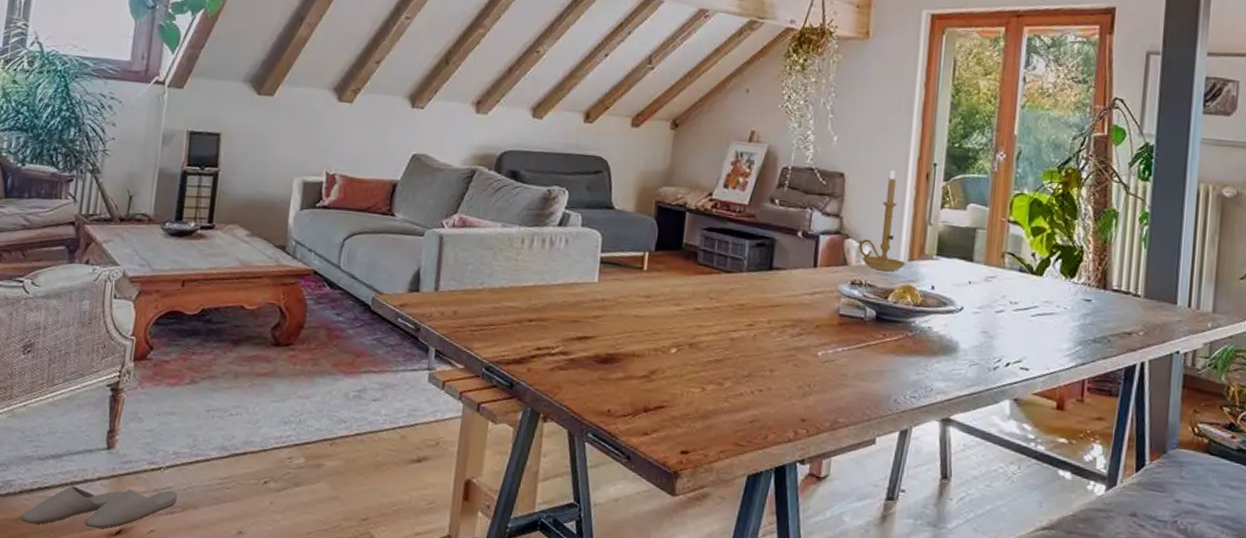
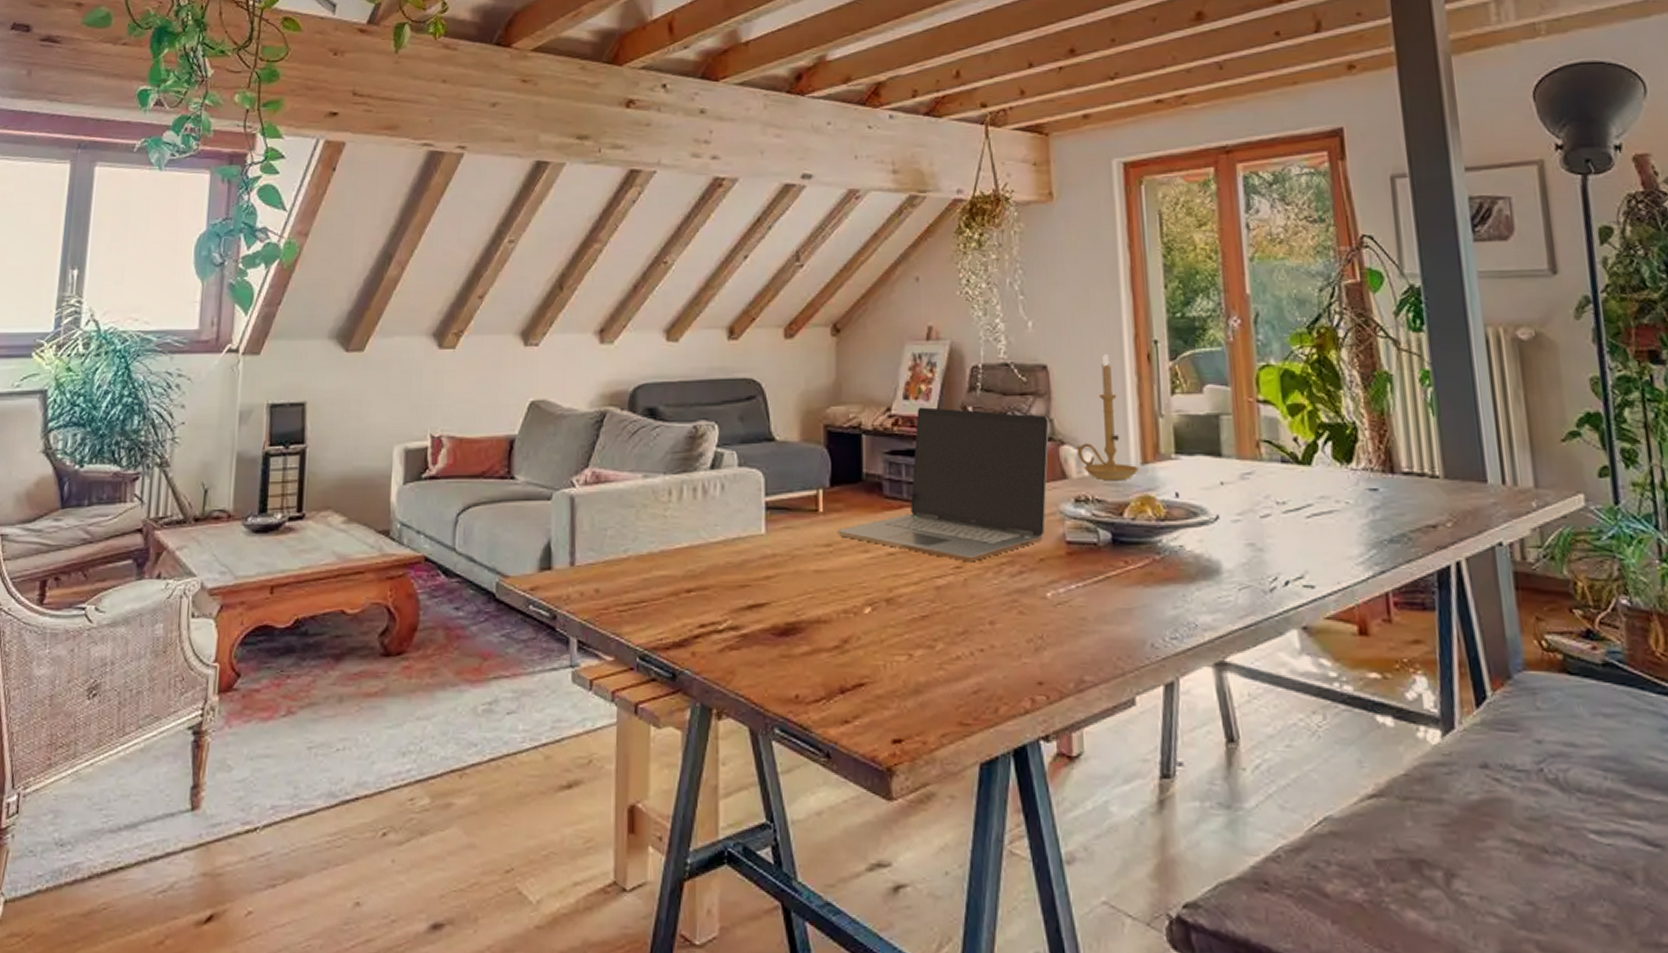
slippers: present [21,486,177,529] -> none [91,857,278,918]
laptop: none [657,195,839,322] -> present [838,407,1049,562]

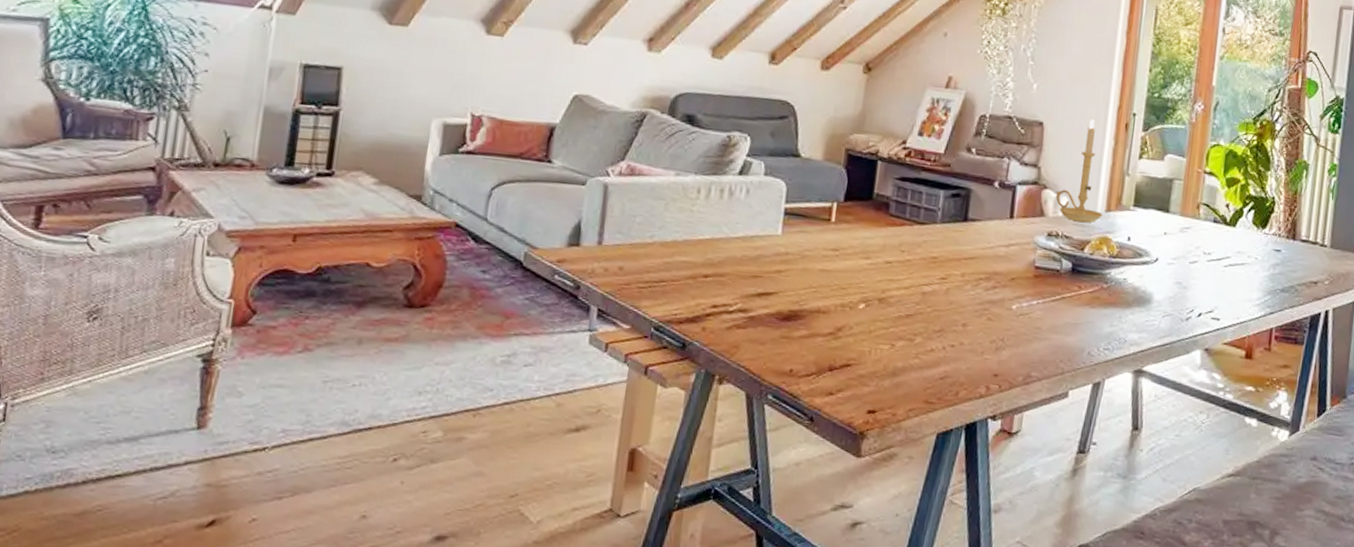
laptop: present [838,407,1049,562] -> none [845,144,1037,276]

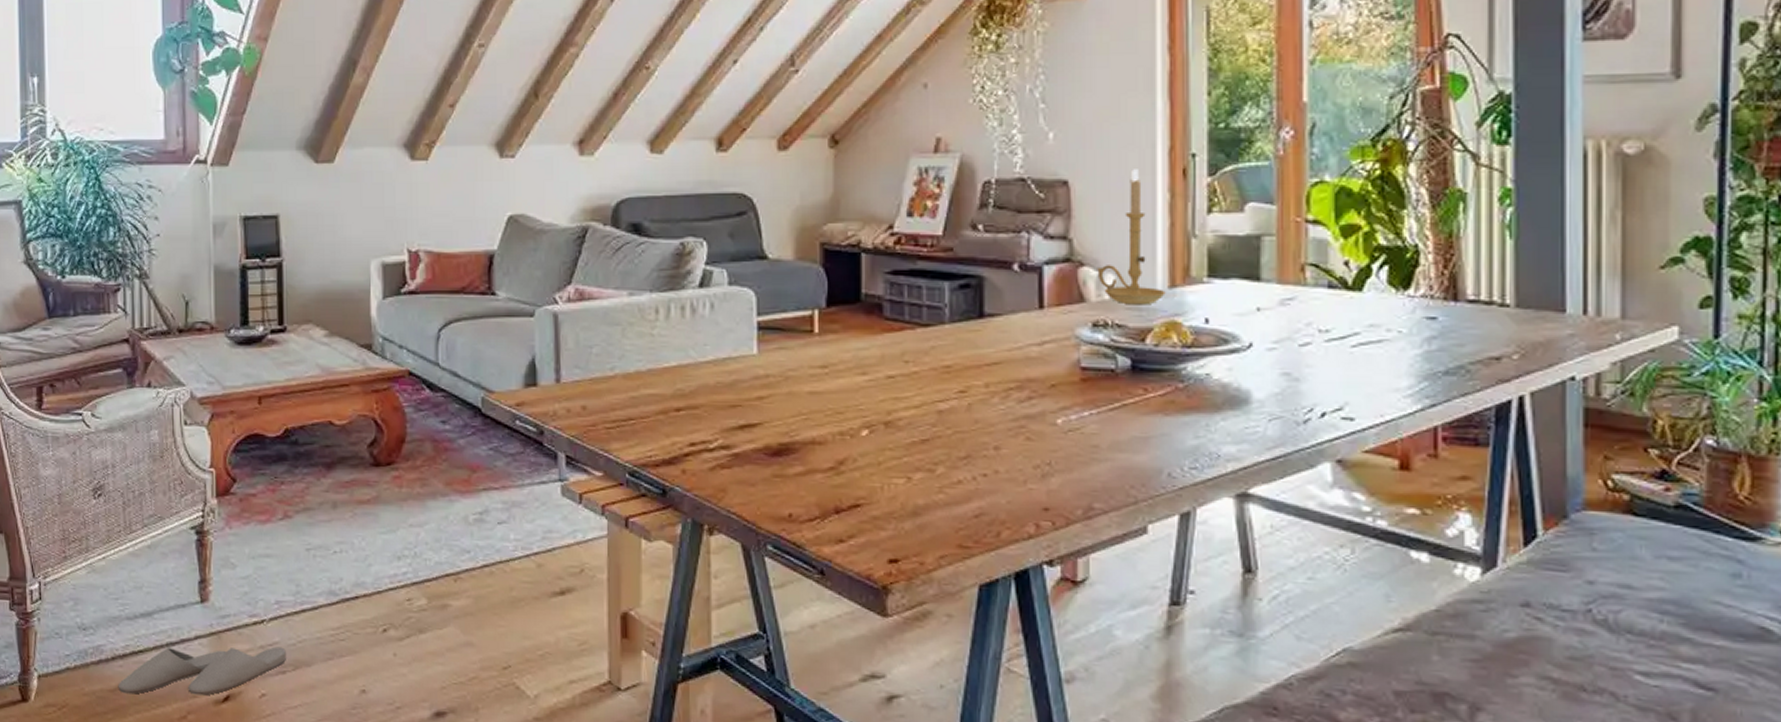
slippers: none [85,472,286,520] -> present [118,646,286,696]

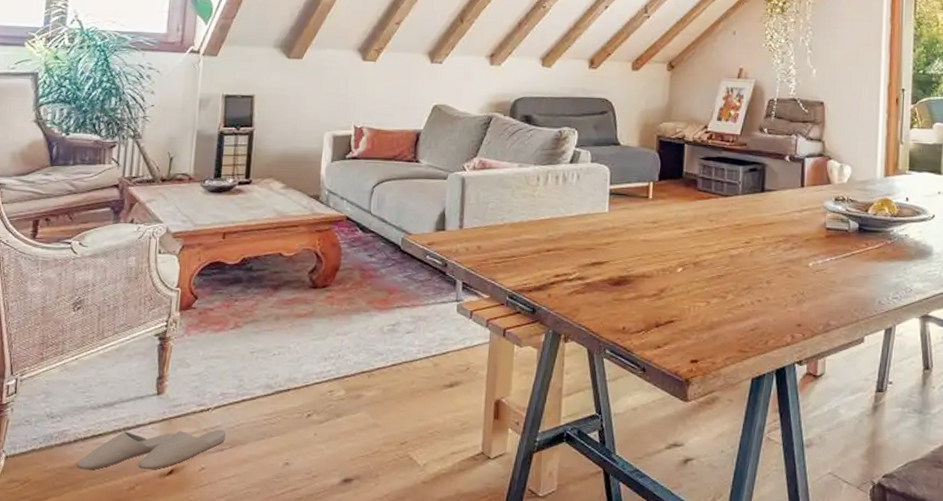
candle holder: present [1097,169,1166,305] -> none [839,97,882,188]

